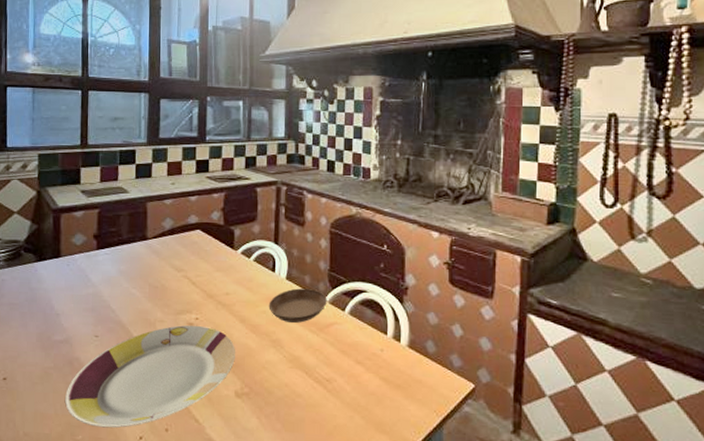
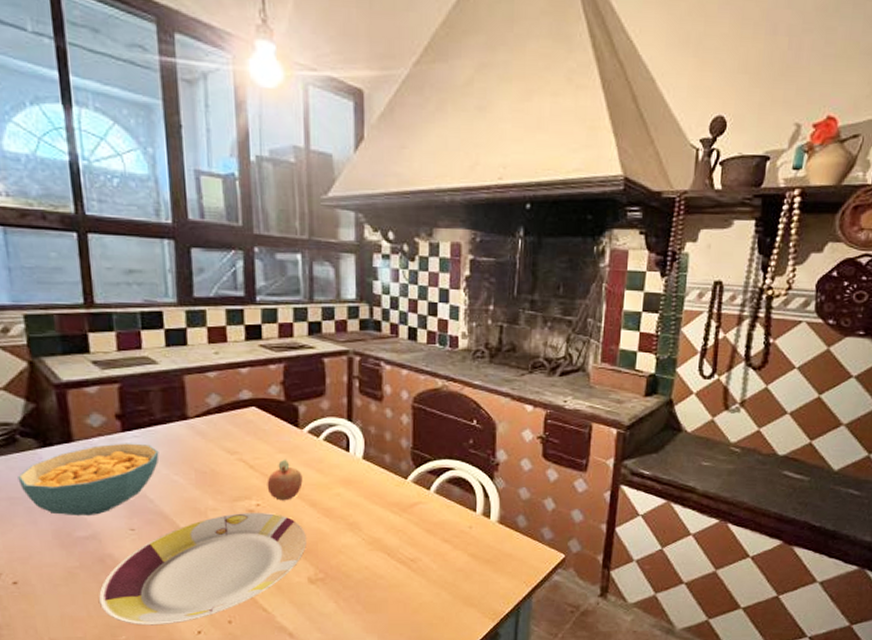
cereal bowl: none [18,259,123,323] -> present [18,443,159,517]
fruit: none [205,277,235,316] -> present [267,459,303,501]
saucer: present [268,288,327,323] -> none [343,468,410,504]

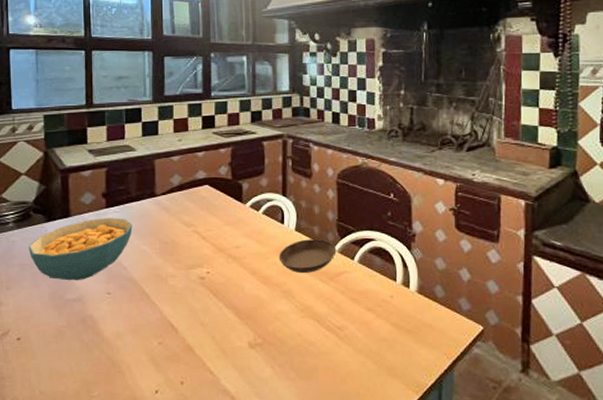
plate: present [99,513,306,626] -> none [80,280,247,383]
fruit: present [267,459,303,501] -> none [216,231,245,269]
saucer: none [343,468,410,504] -> present [279,239,337,273]

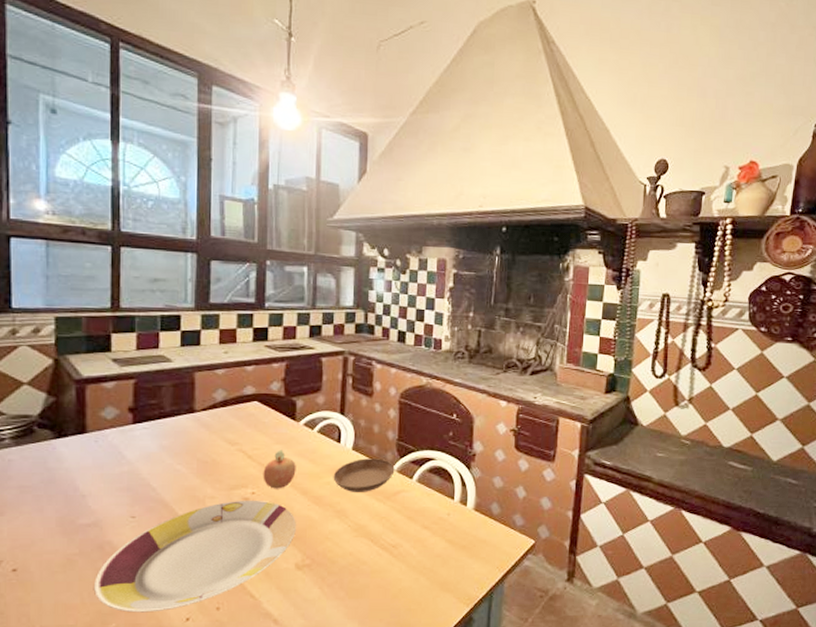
cereal bowl: present [28,217,133,281] -> none [30,434,165,504]
plate: none [80,280,247,383] -> present [94,501,296,613]
fruit: none [216,231,245,269] -> present [263,450,296,489]

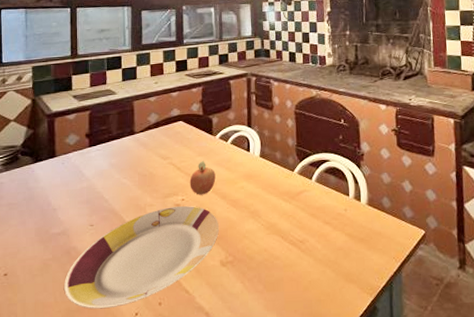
saucer: present [333,458,395,492] -> none [246,163,297,194]

